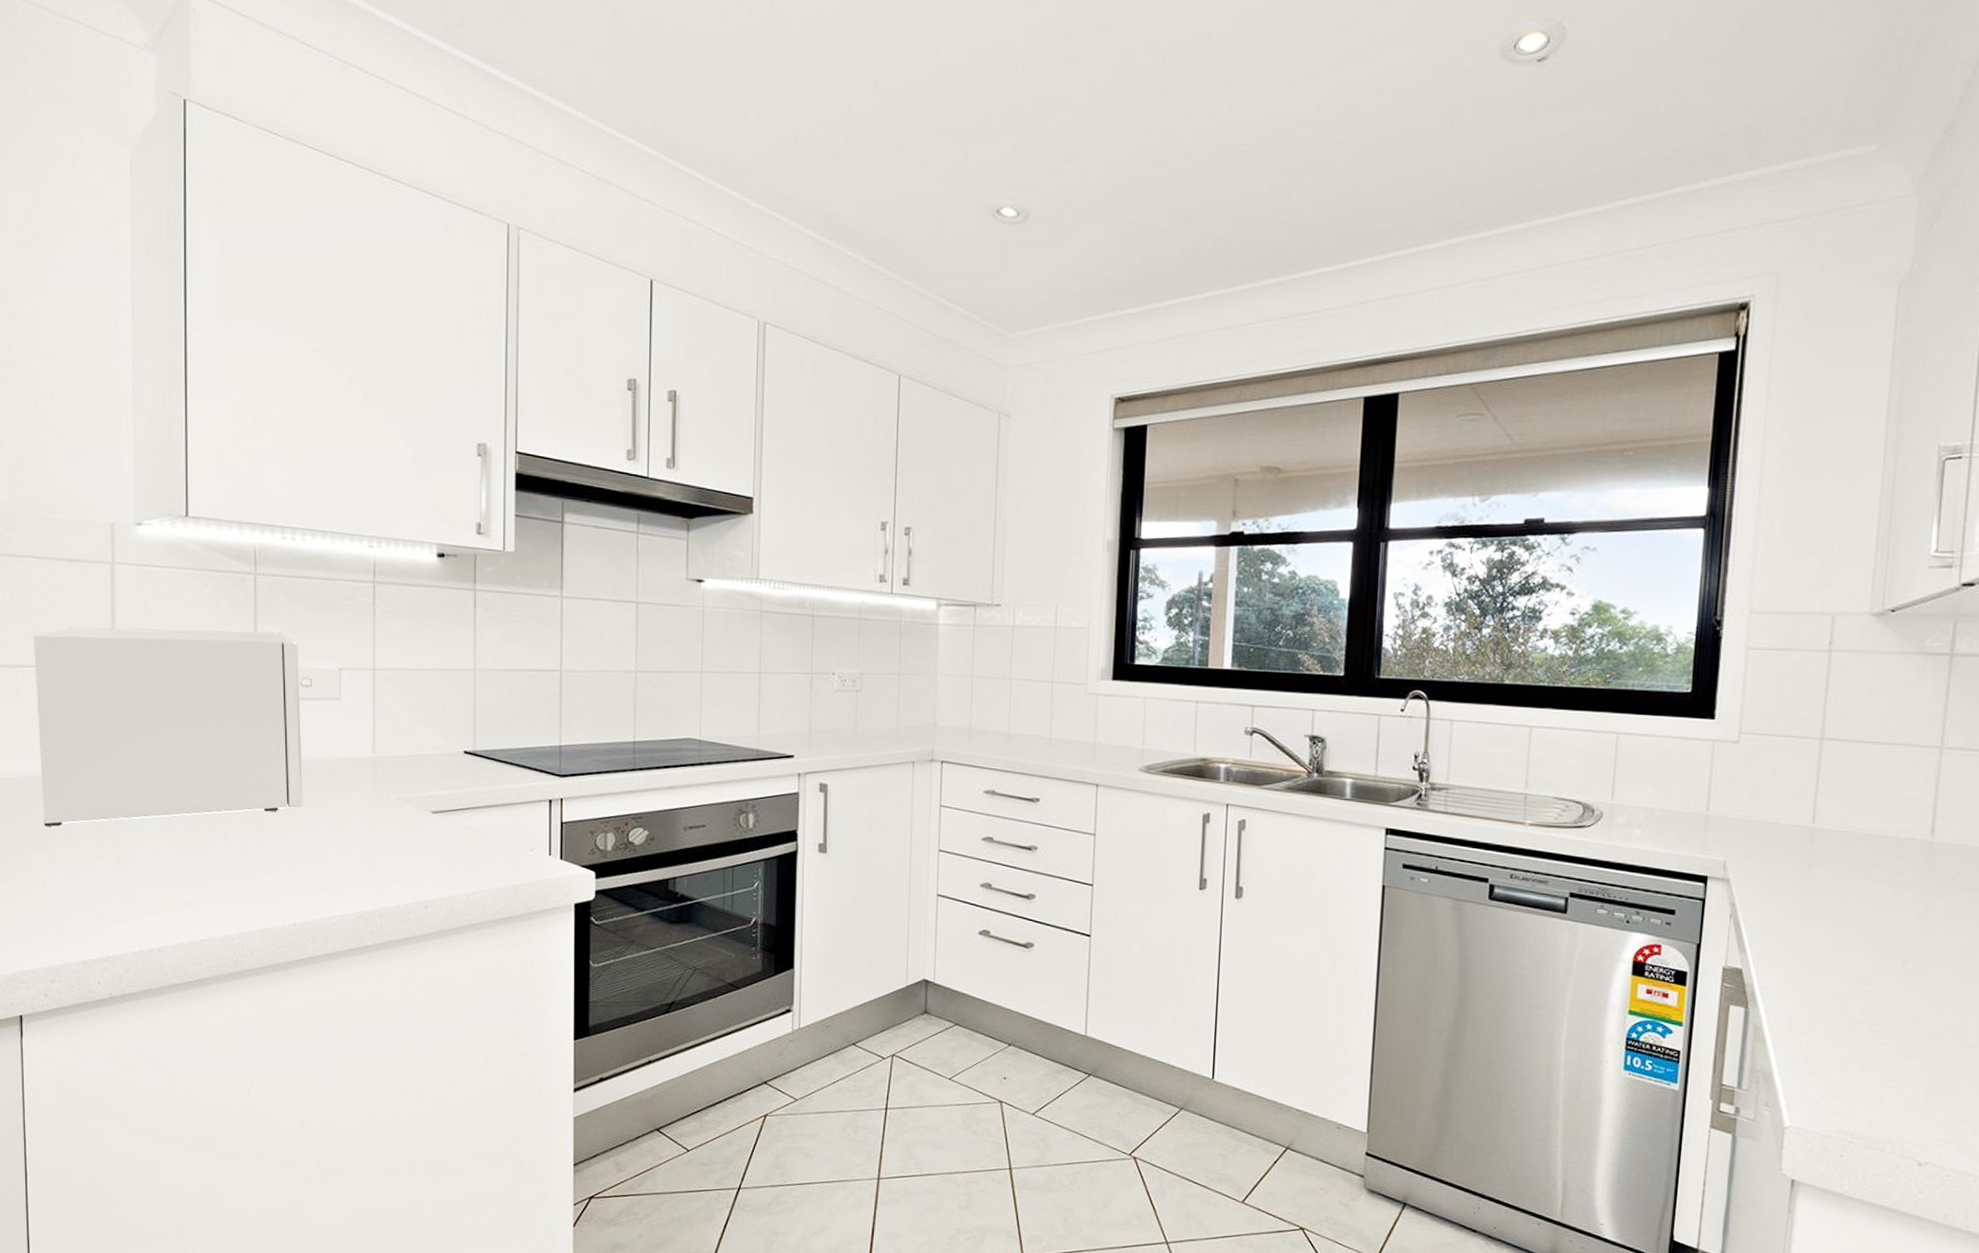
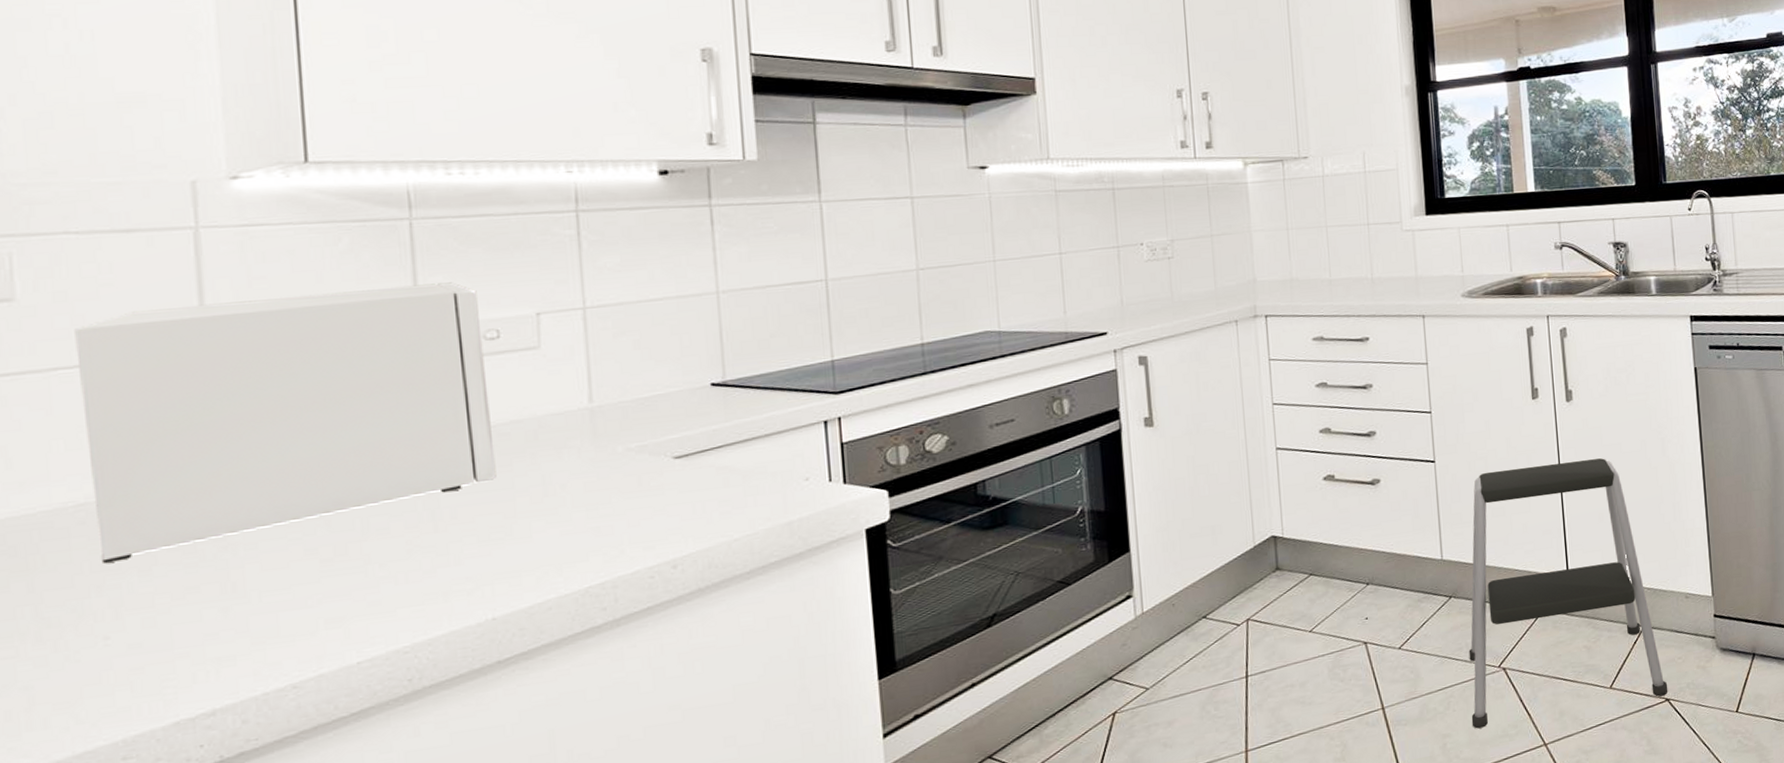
step stool: none [1095,956,1305,1224] -> present [1468,458,1668,729]

